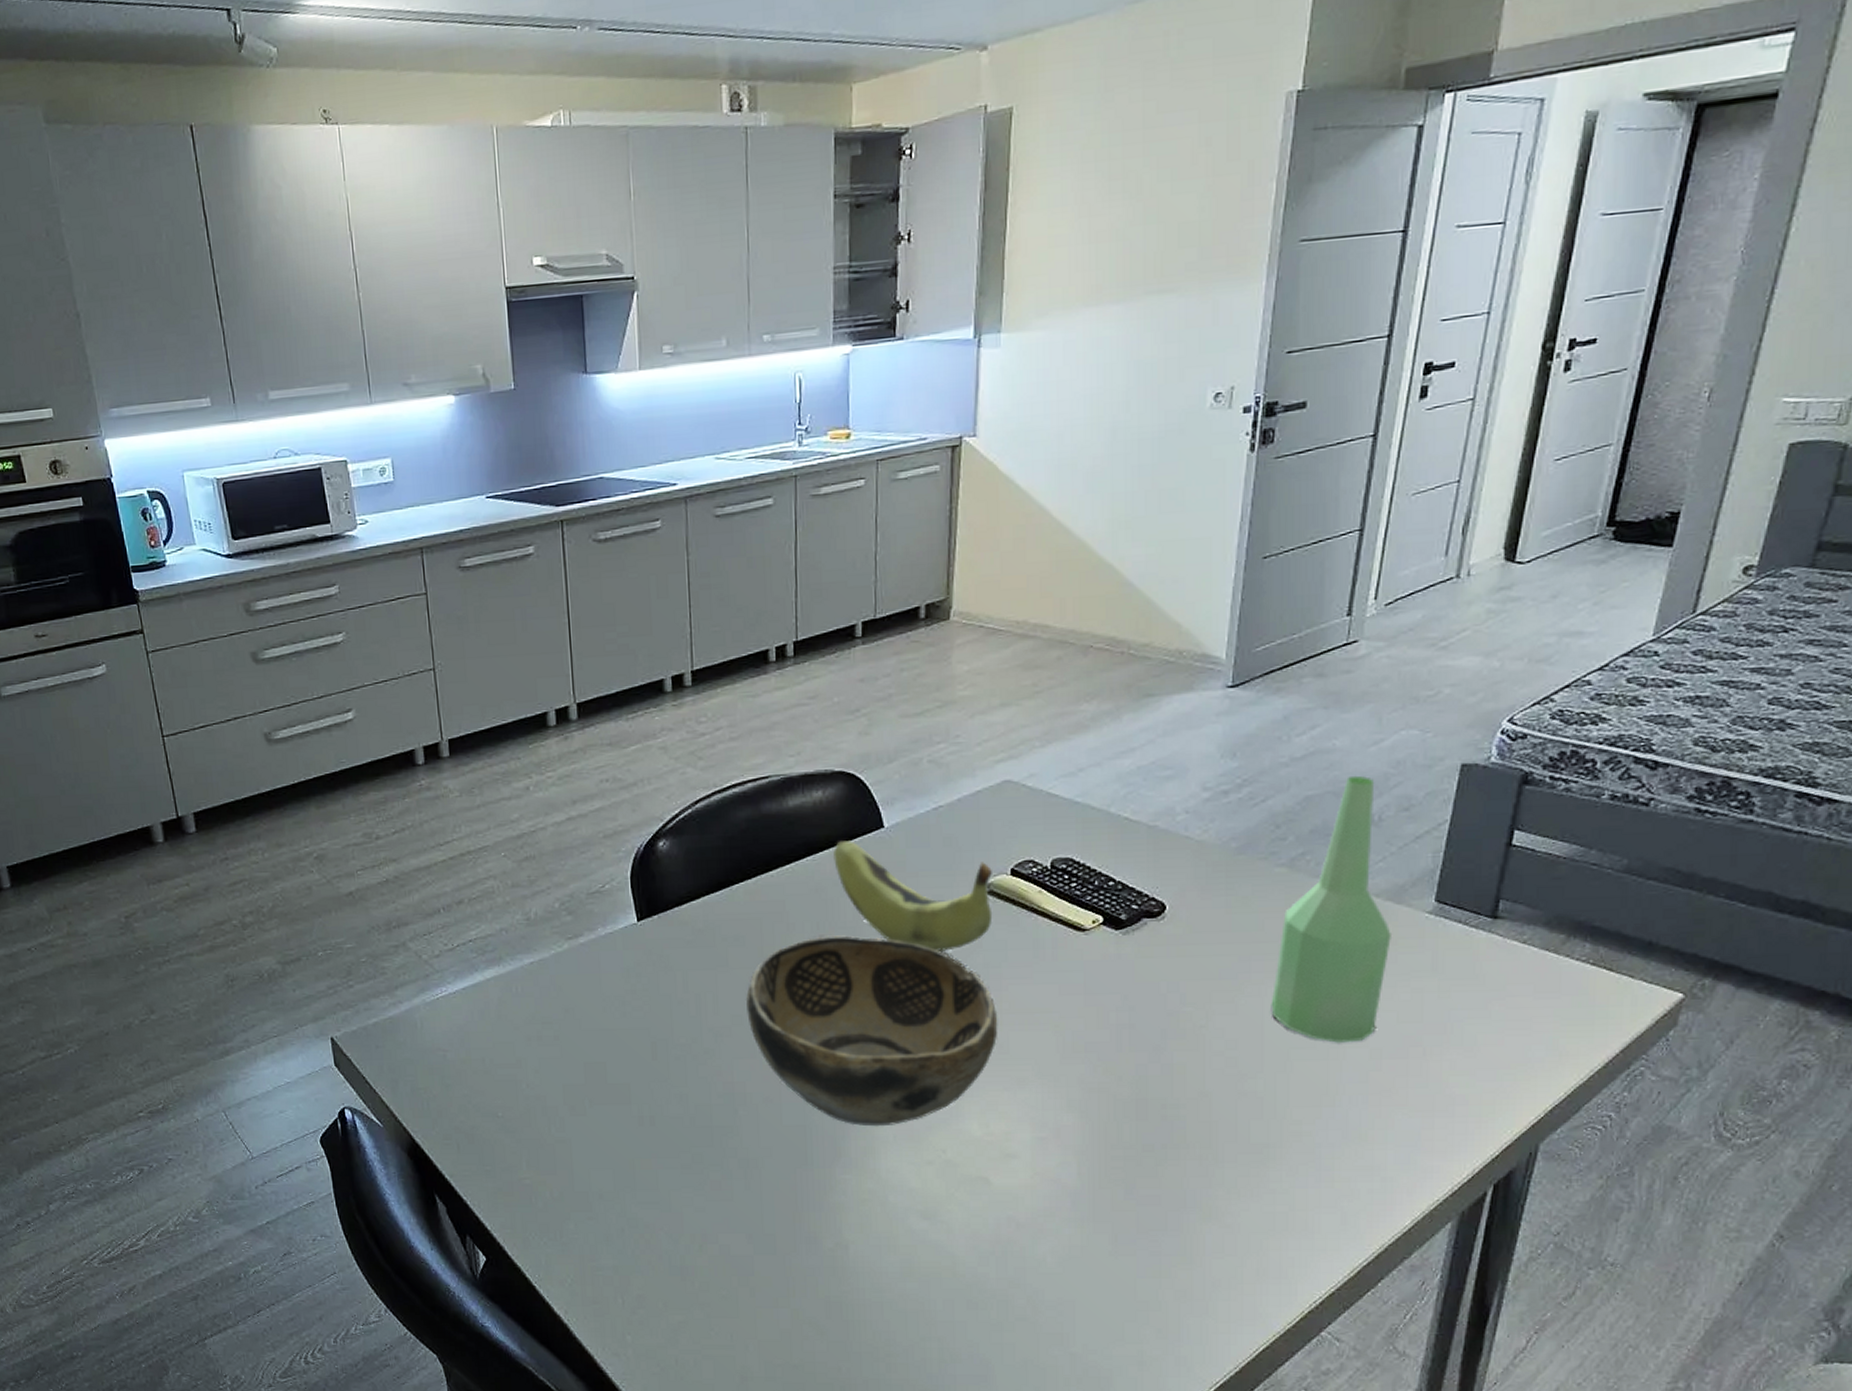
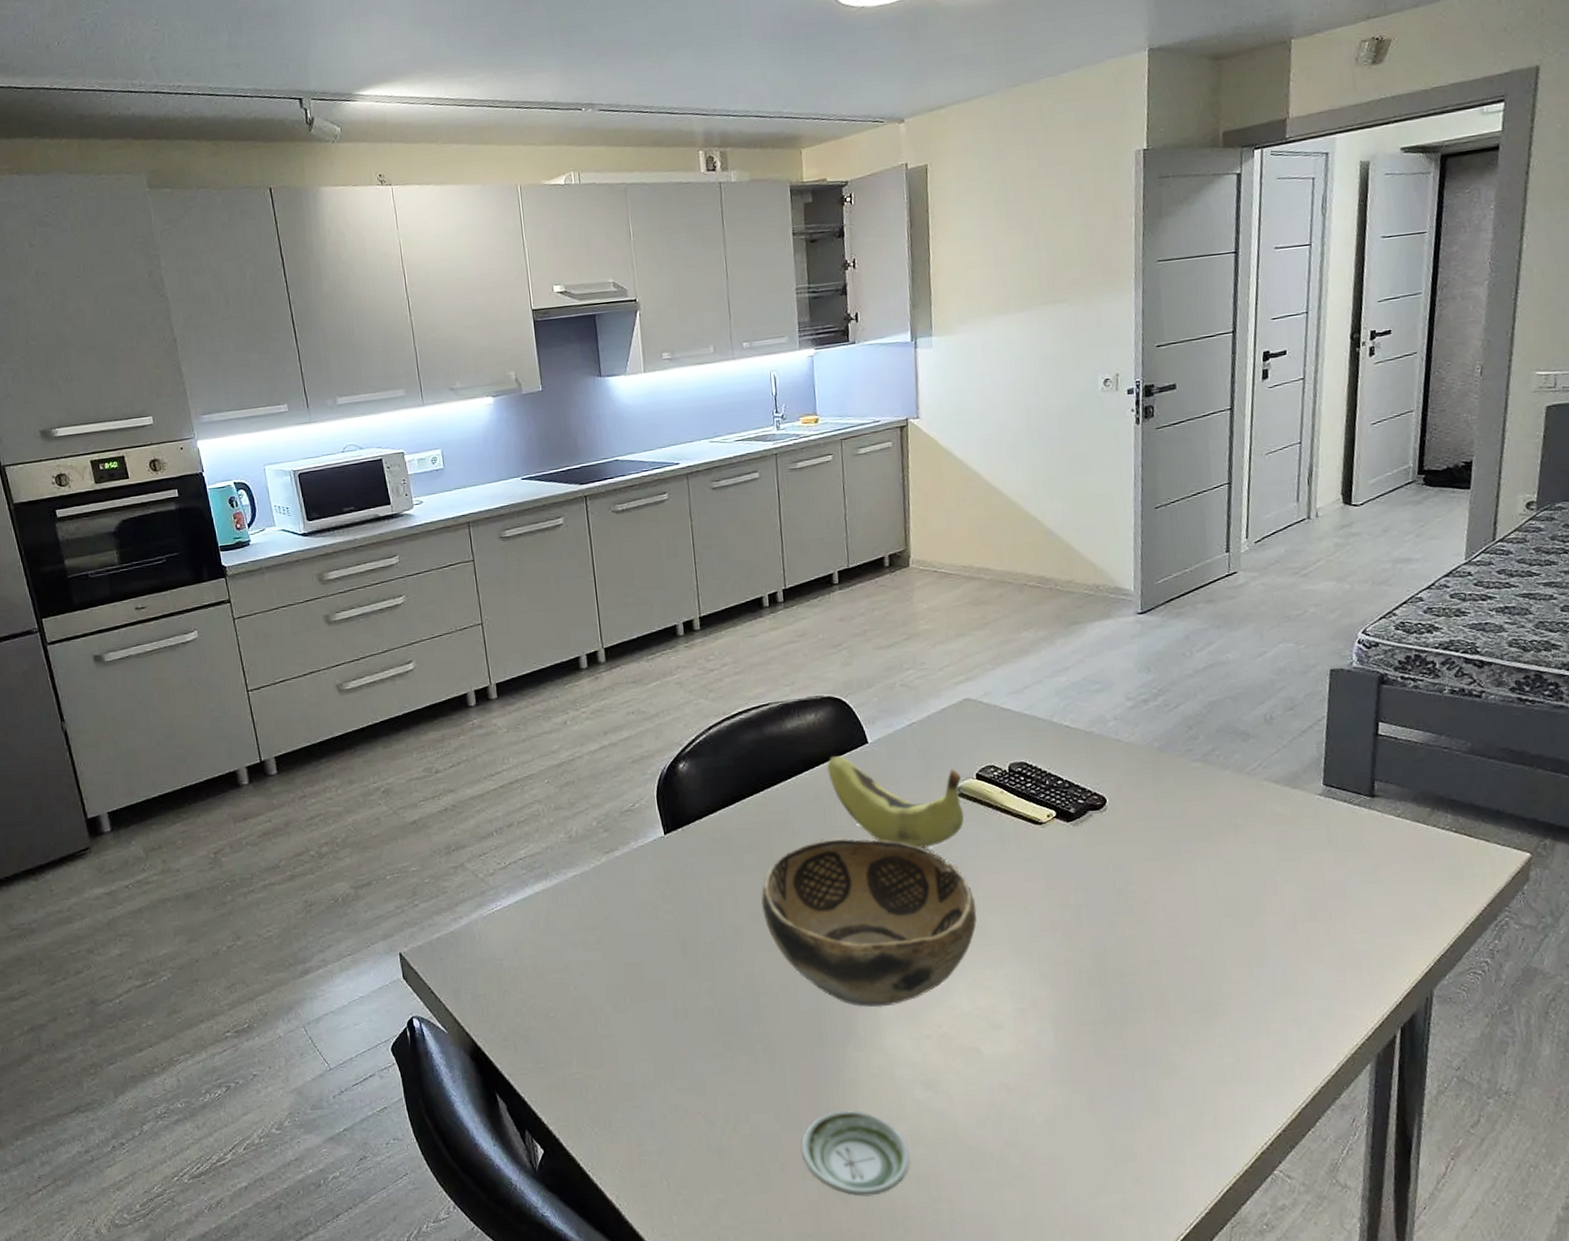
saucer: none [775,1236,899,1329] -> present [801,1110,910,1197]
bottle: present [1271,775,1393,1043] -> none [1200,682,1293,911]

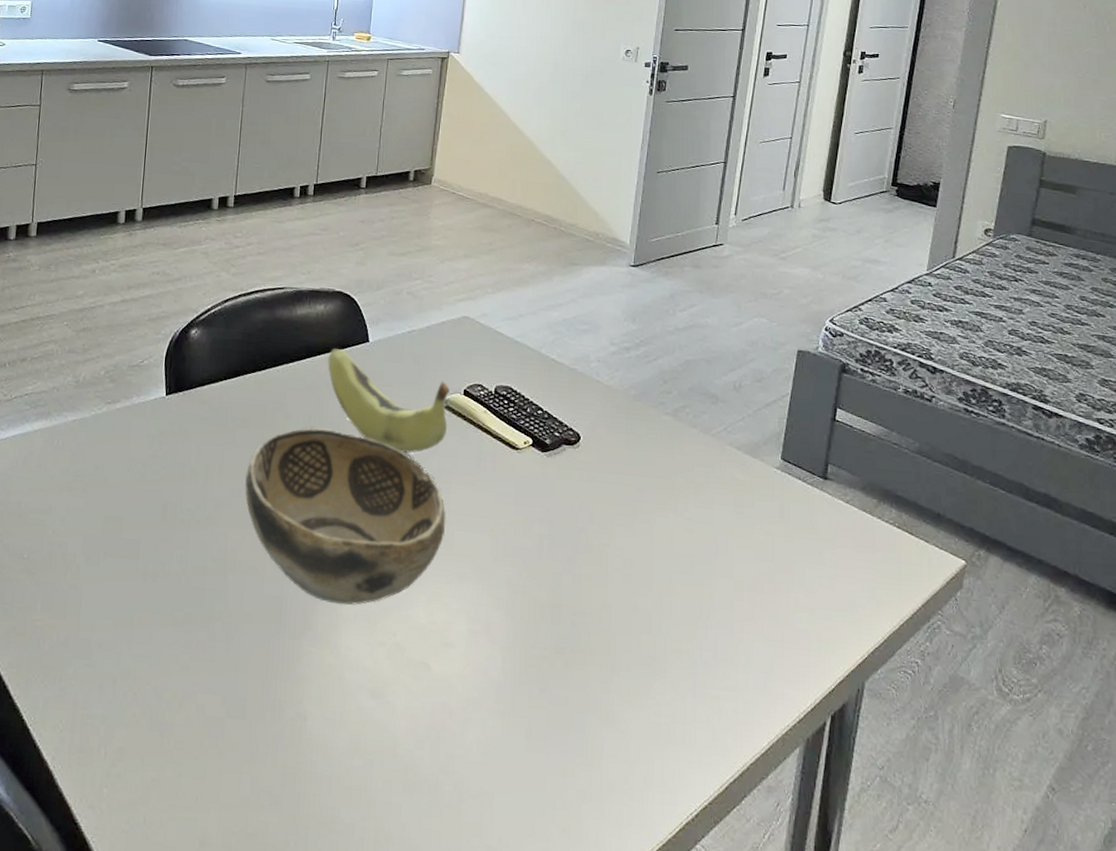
saucer: present [801,1110,910,1197] -> none [241,705,347,802]

